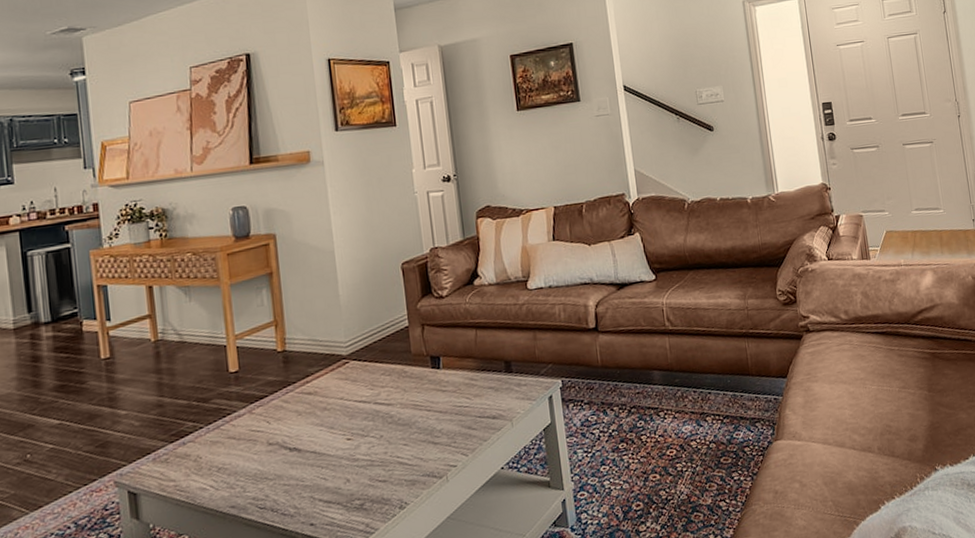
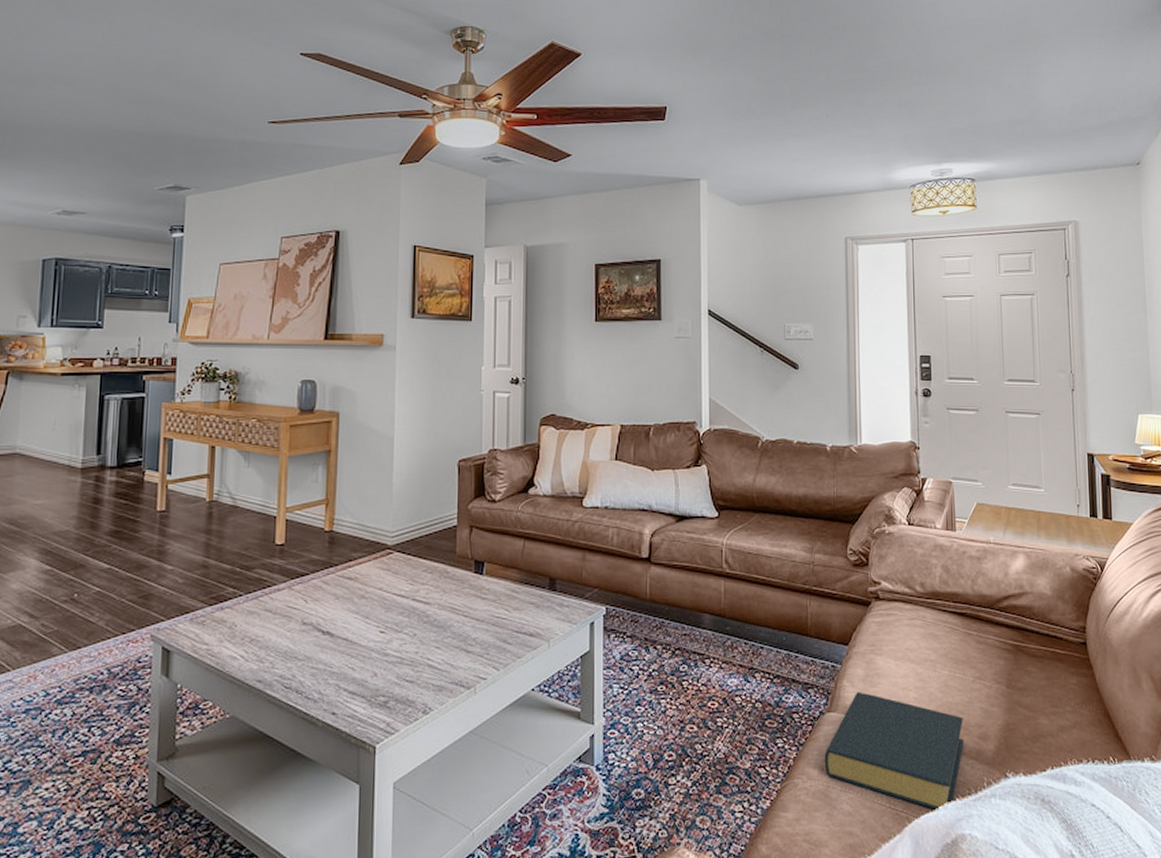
hardback book: none [776,417,897,511] -> present [824,692,964,811]

